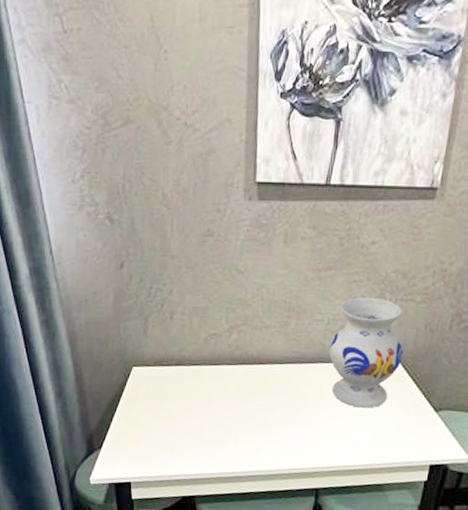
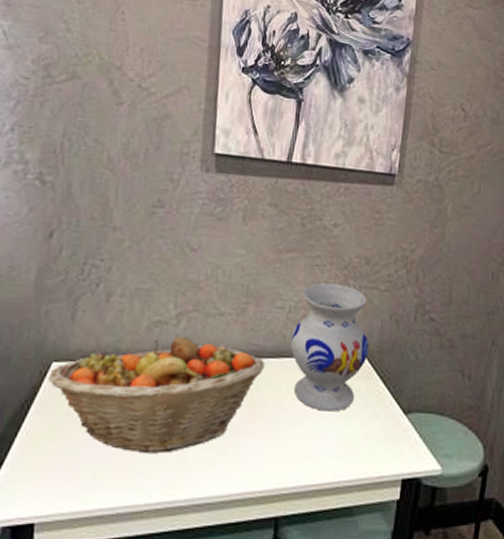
fruit basket: none [130,346,306,437] -> present [48,336,265,453]

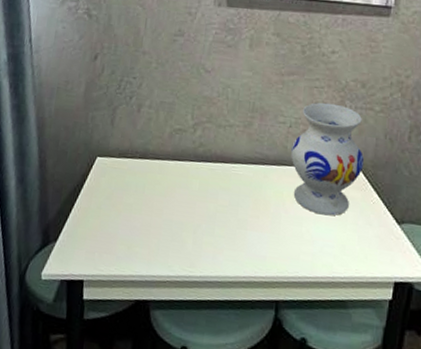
fruit basket: present [48,336,265,453] -> none [93,142,268,237]

